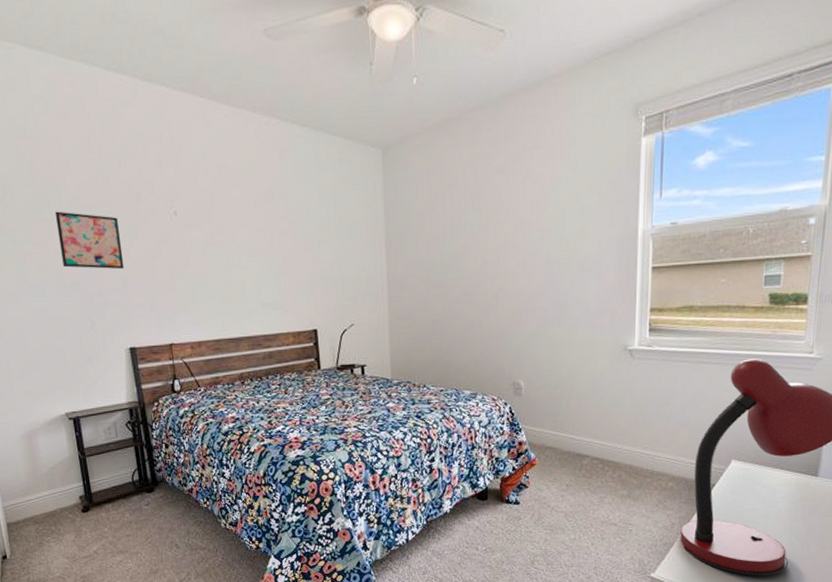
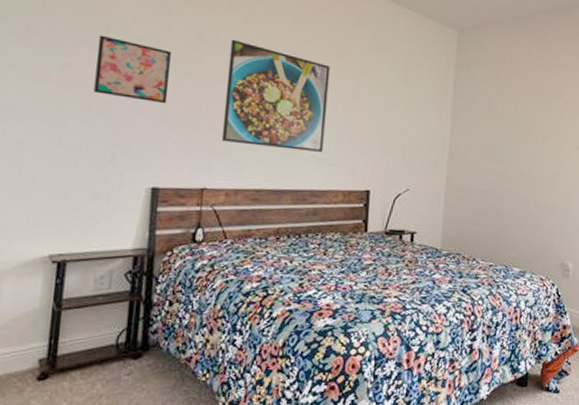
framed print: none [166,196,268,299] -> present [221,39,330,152]

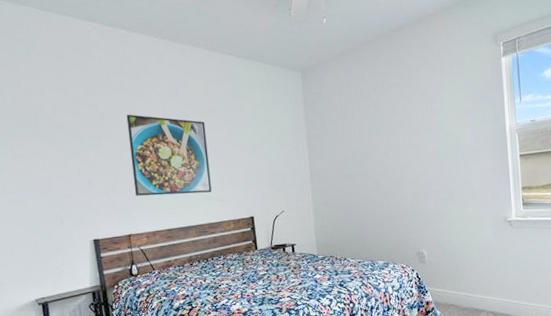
wall art: present [94,35,172,104] -> none [31,129,90,175]

